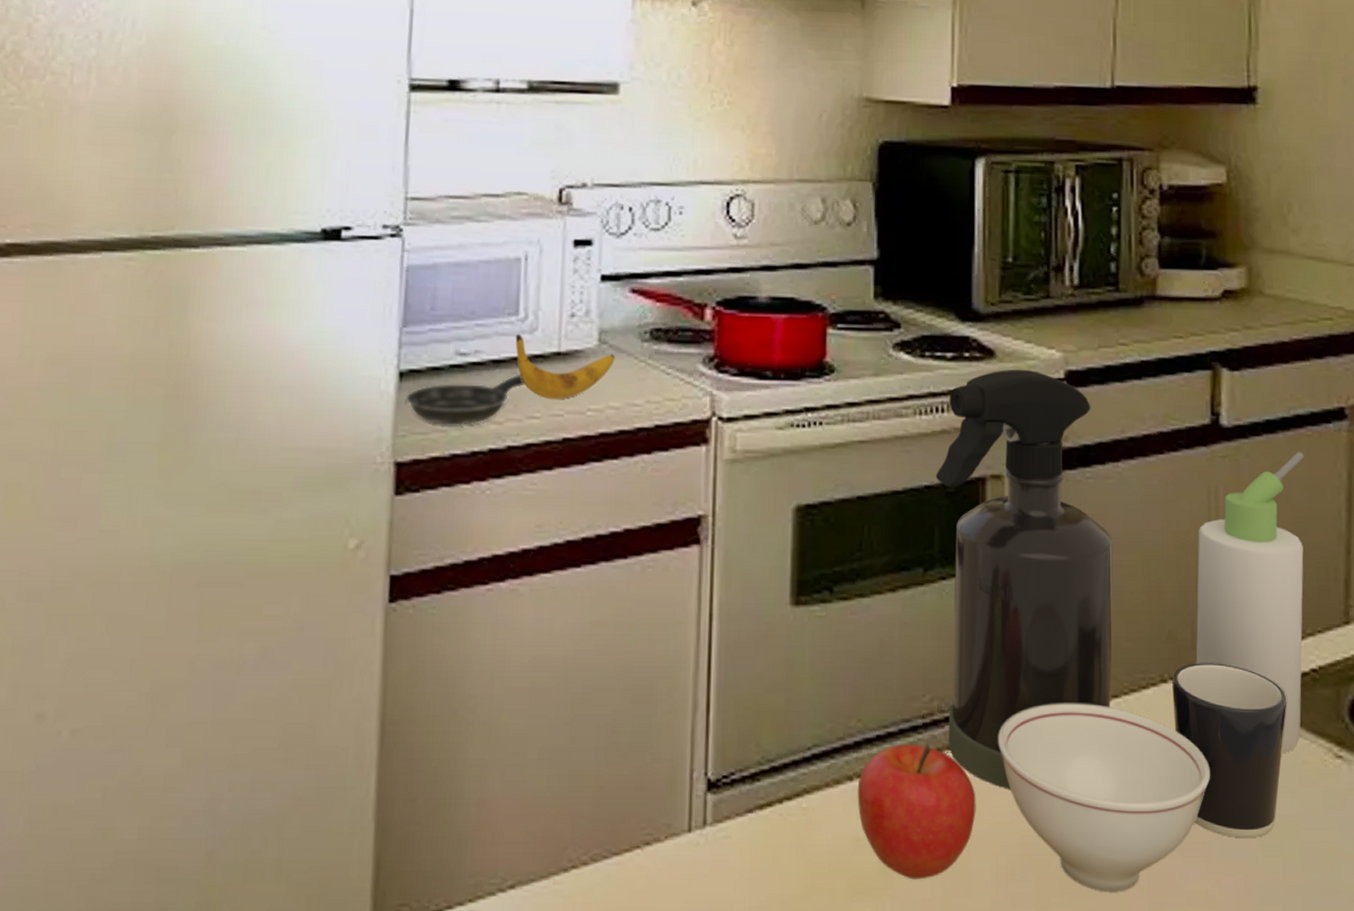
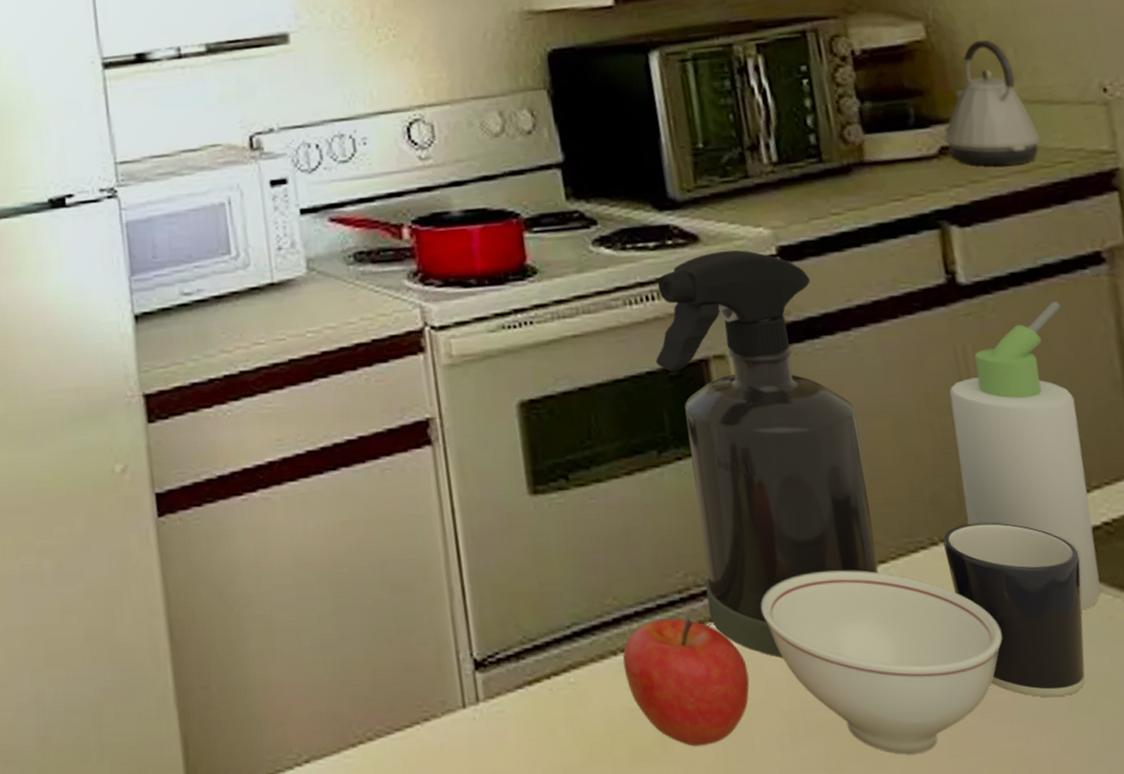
frying pan: present [407,374,526,425] -> none [145,306,247,358]
banana: present [515,334,615,400] -> none [231,271,325,327]
kettle: none [1228,191,1310,316] -> present [944,40,1042,167]

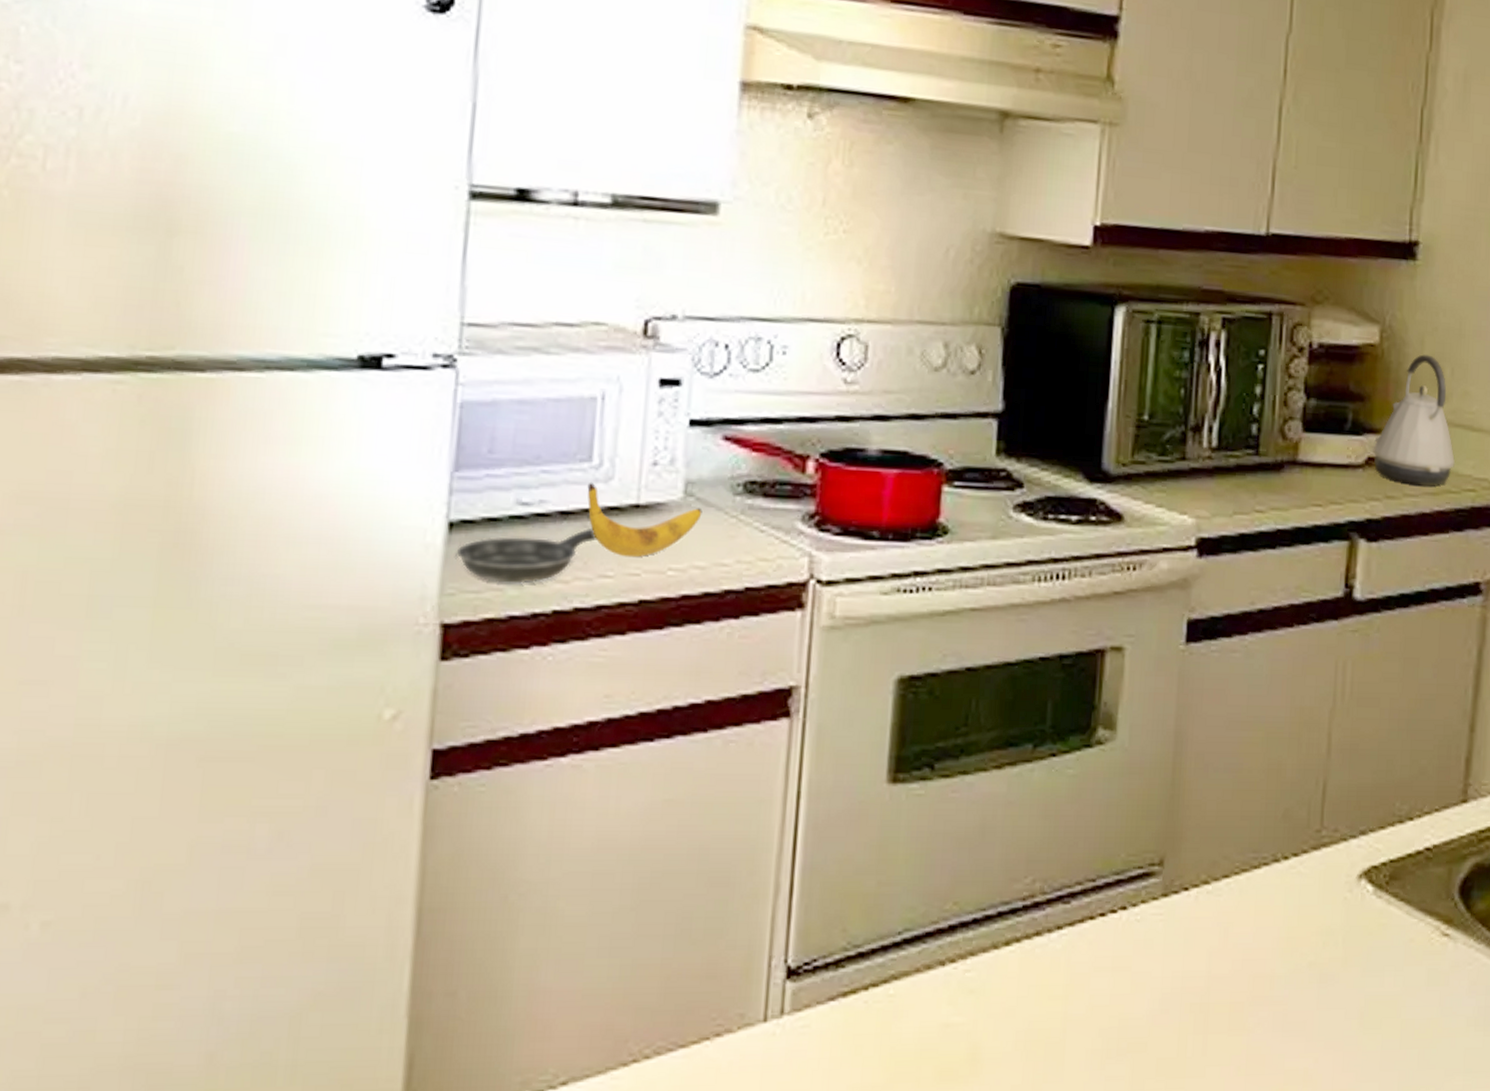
frying pan: none [145,306,247,358] -> present [457,527,598,584]
banana: none [231,271,325,327] -> present [587,483,703,558]
fruit: present [622,617,750,747] -> none [948,927,1075,1066]
spray bottle: present [655,250,879,658] -> none [1048,535,1234,972]
bowl: present [761,570,1003,754] -> none [1101,883,1317,1073]
mug: present [943,522,1085,698] -> none [1283,842,1399,1017]
bottle: present [949,301,1102,610] -> none [1310,626,1436,933]

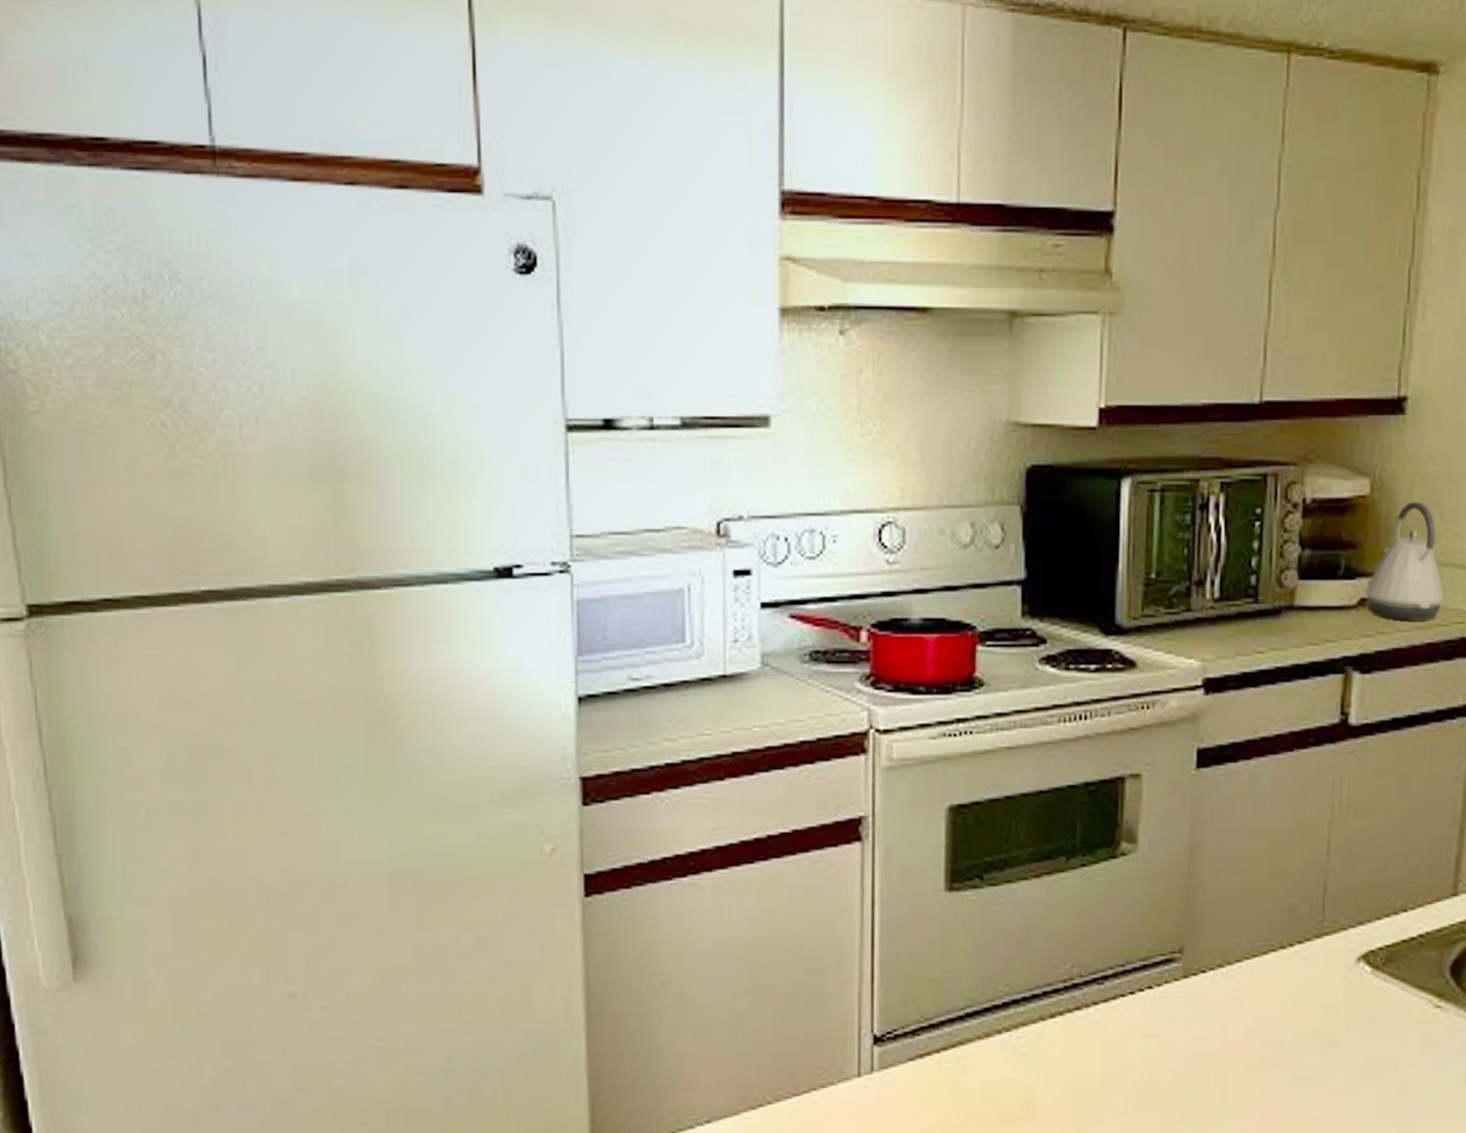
frying pan: present [457,527,598,584] -> none [587,696,695,743]
banana: present [587,483,703,558] -> none [683,660,777,718]

